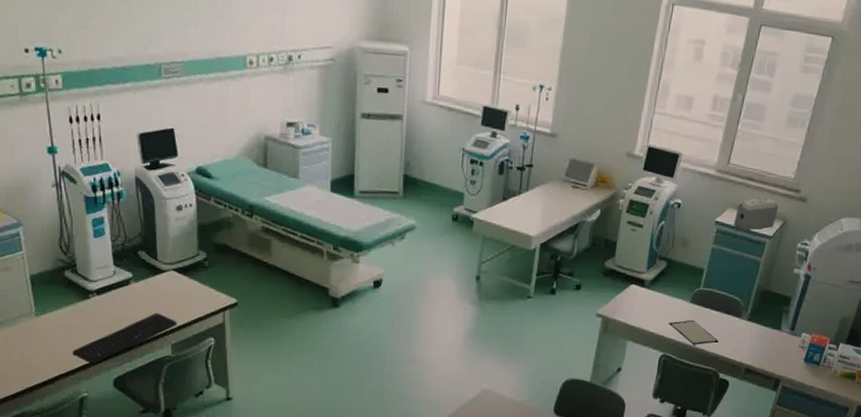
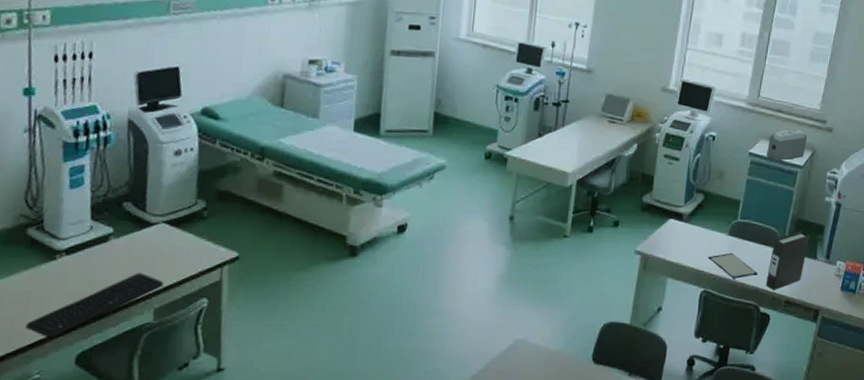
binder: none [726,301,775,359] -> present [765,231,810,291]

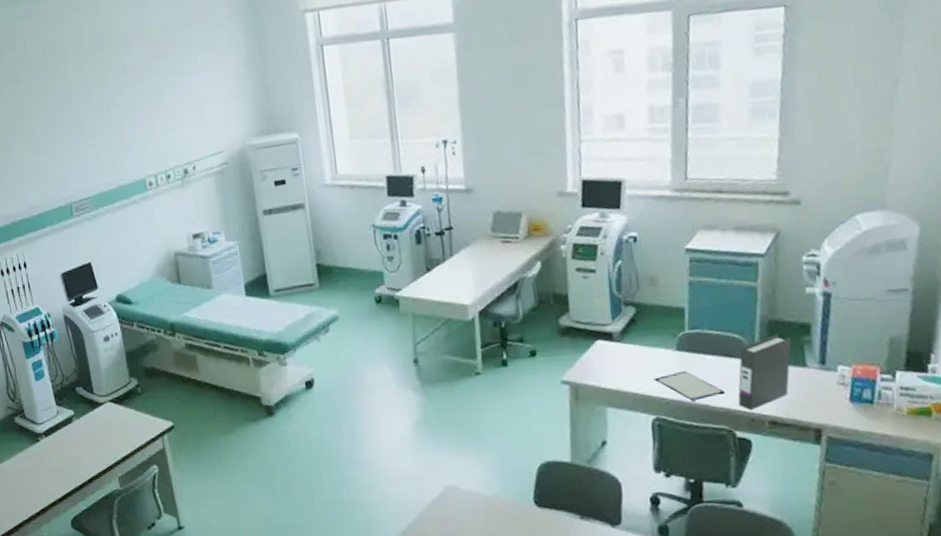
computer keyboard: present [25,272,164,338] -> none [31,447,121,507]
battery: present [767,128,807,162] -> none [709,209,765,254]

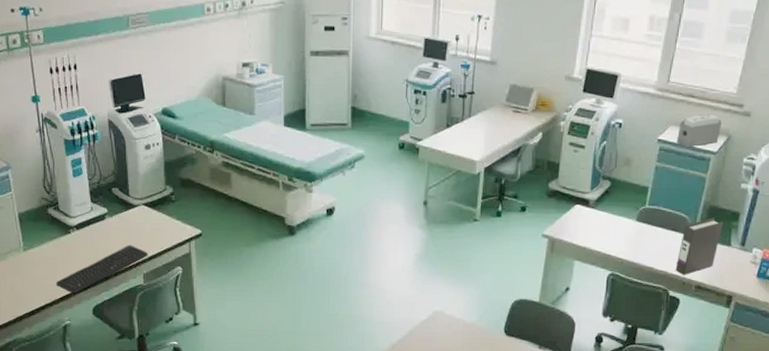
computer keyboard: none [31,447,121,507] -> present [56,245,148,294]
notepad: present [654,370,725,402] -> none [615,238,667,264]
battery: none [709,209,765,254] -> present [677,114,722,148]

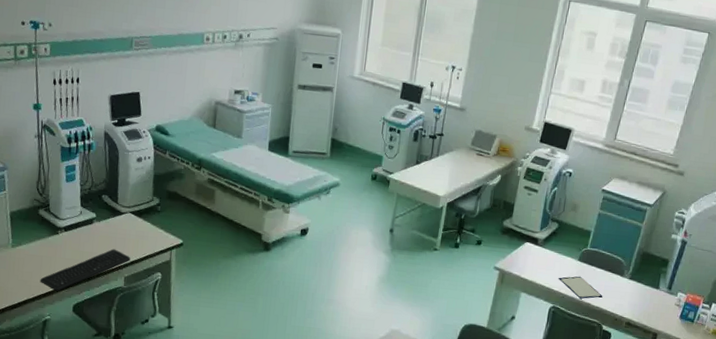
notepad: none [615,238,667,264] -> present [558,276,603,300]
binder: present [675,217,723,276] -> none [609,262,654,313]
battery: present [677,114,722,148] -> none [618,170,659,199]

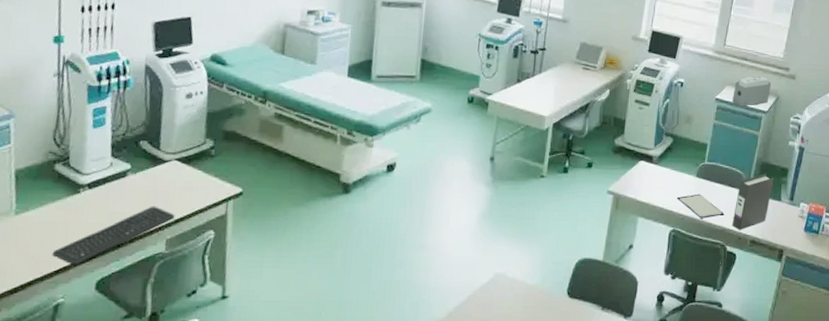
binder: none [609,262,654,313] -> present [732,173,774,231]
battery: none [618,170,659,199] -> present [732,76,771,107]

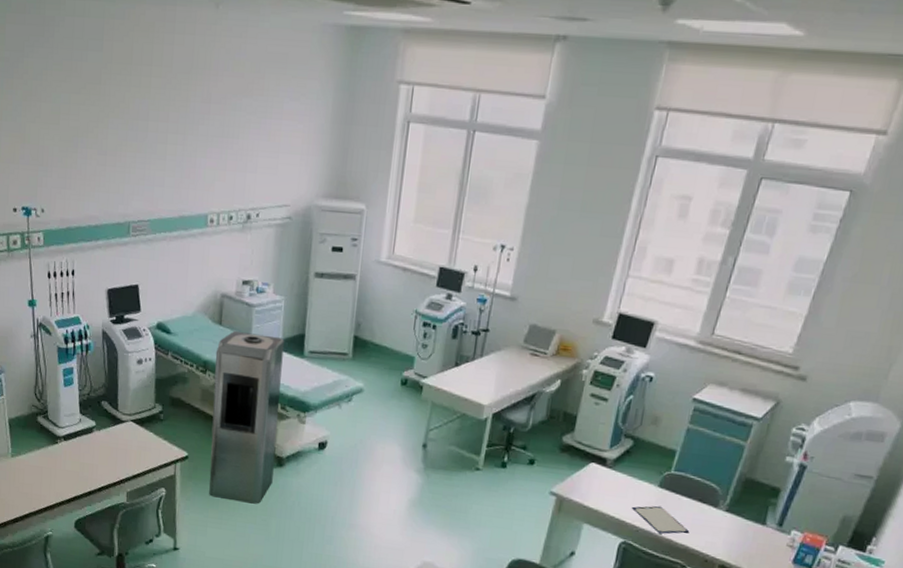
computer keyboard: present [52,206,175,265] -> none [40,461,133,506]
water dispenser: none [266,60,351,236] -> present [209,331,284,504]
battery: present [732,76,771,107] -> none [715,373,771,411]
binder: present [732,173,774,231] -> none [697,491,760,553]

